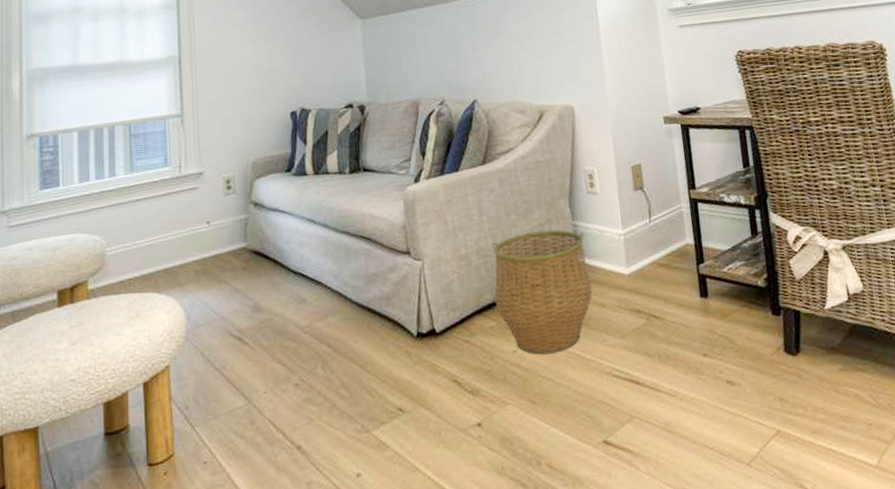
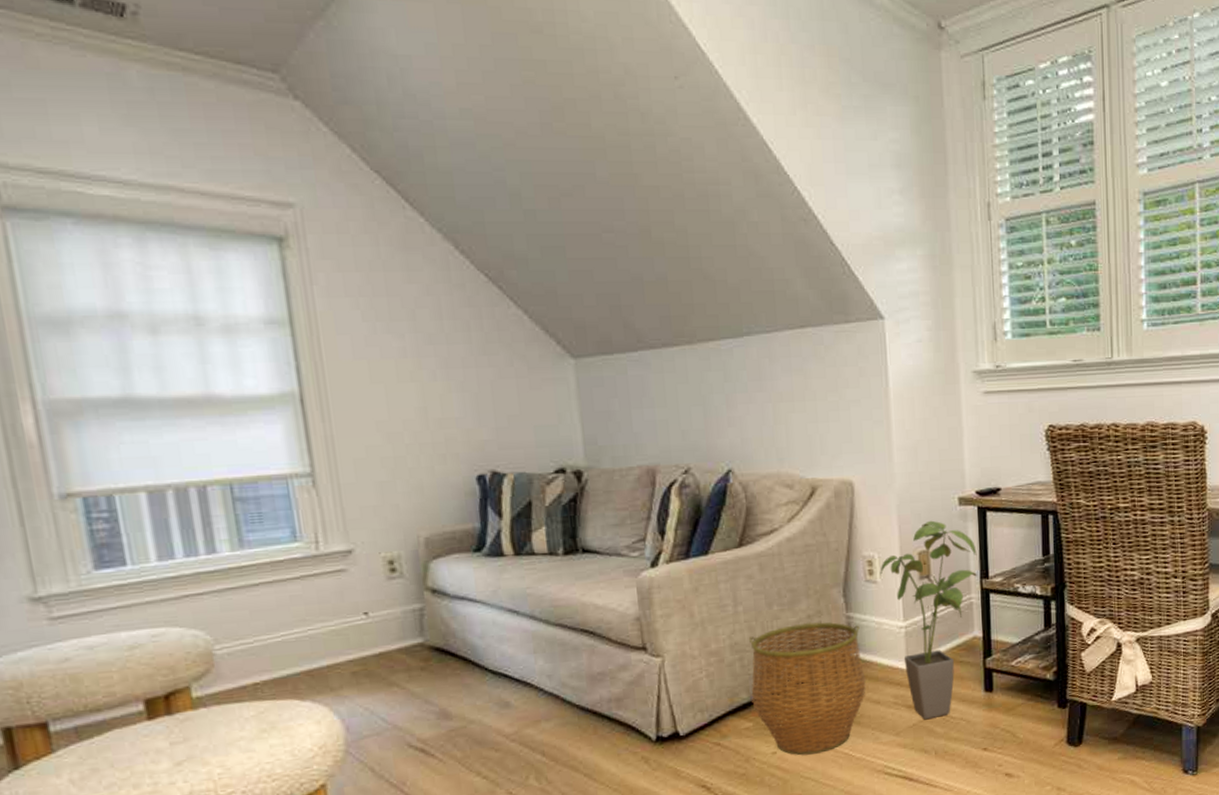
house plant: none [599,137,685,324] -> present [880,520,977,720]

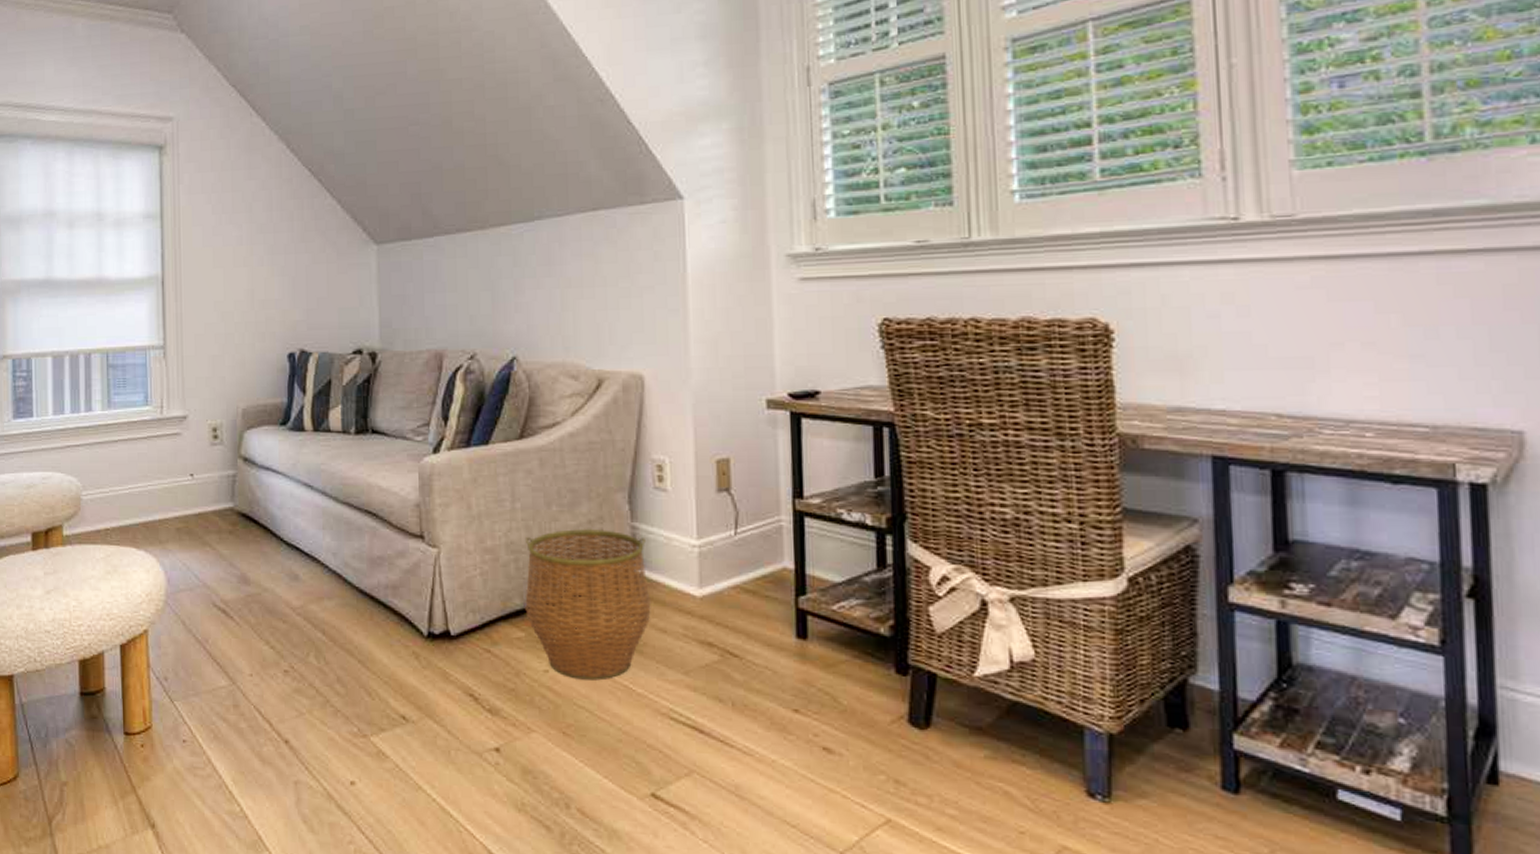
house plant: present [880,520,977,720] -> none [671,424,789,662]

